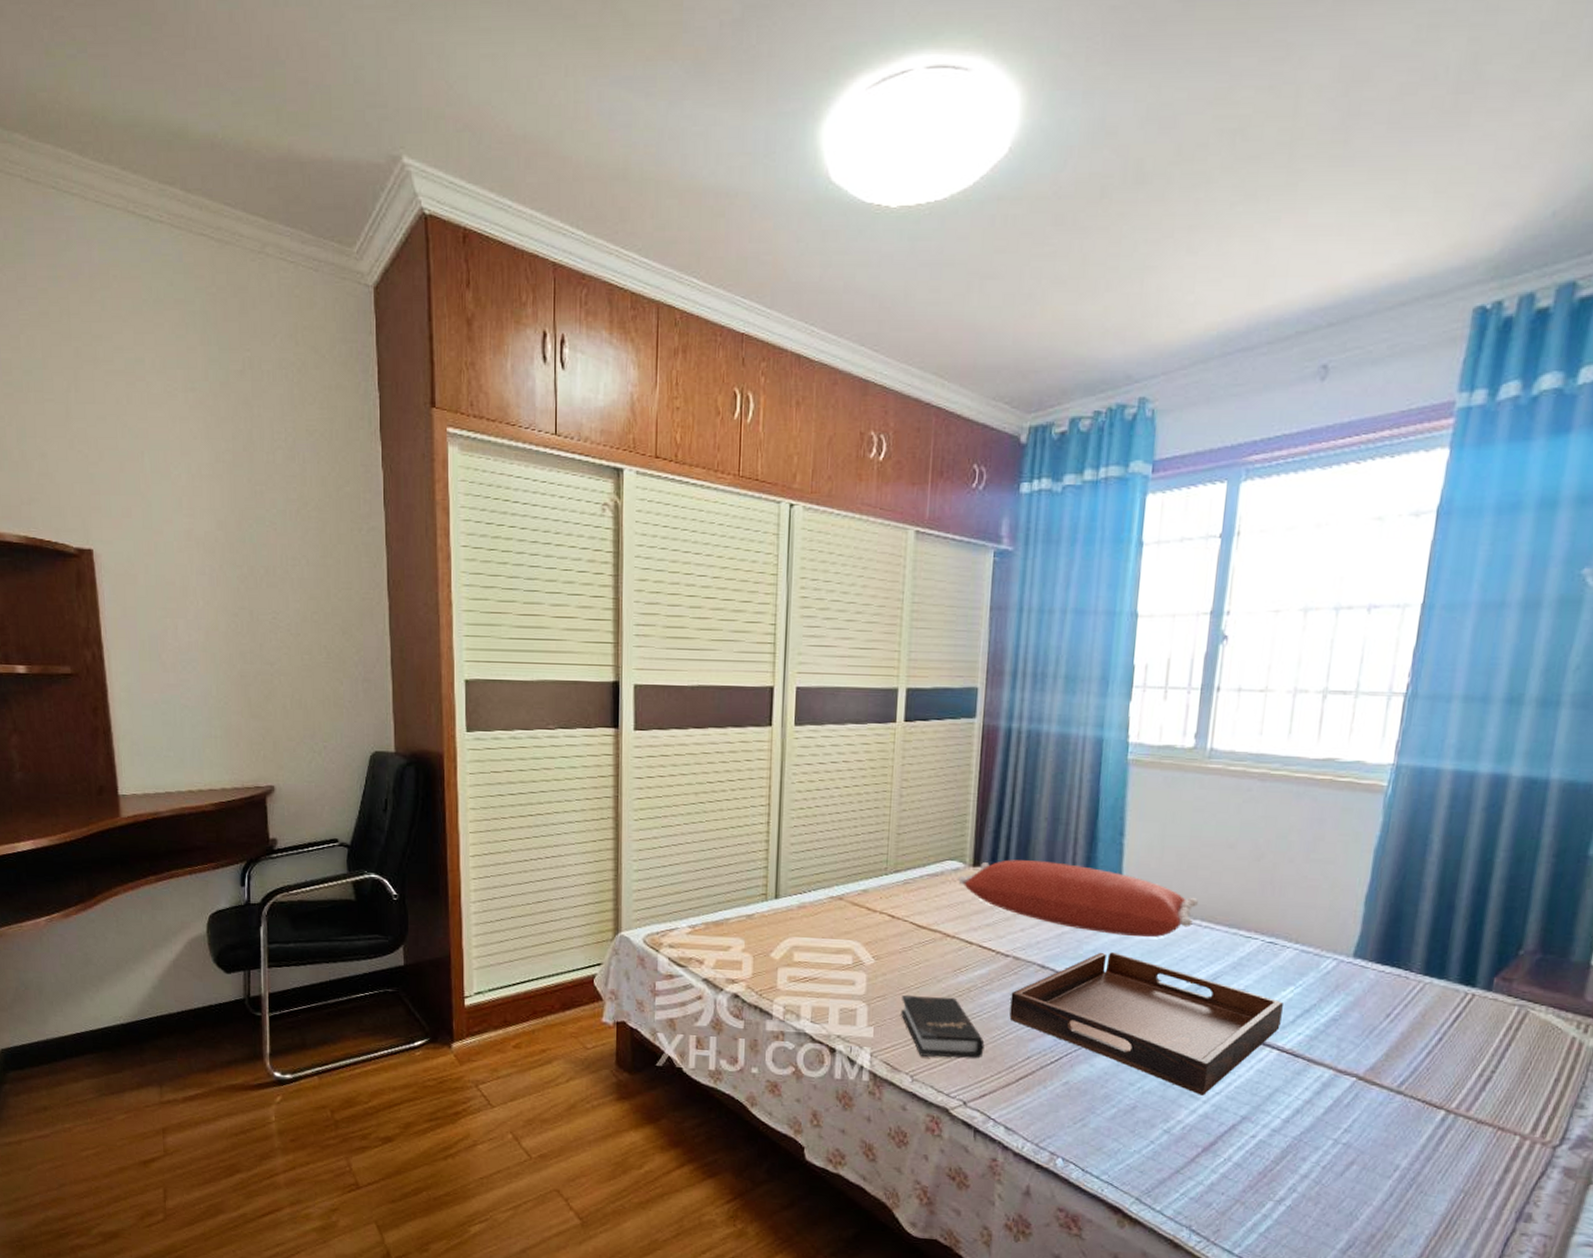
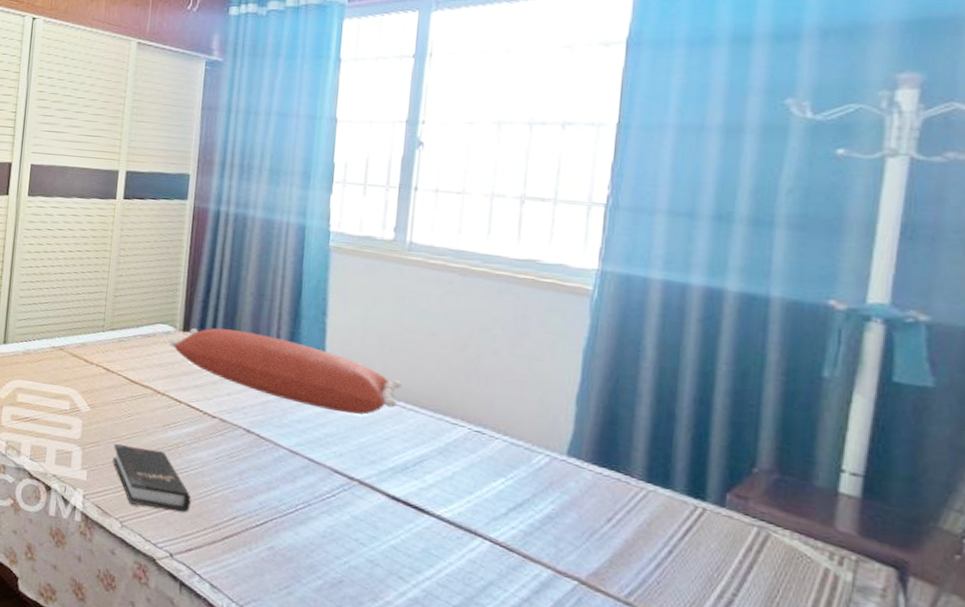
serving tray: present [1009,952,1283,1095] -> none [215,424,494,579]

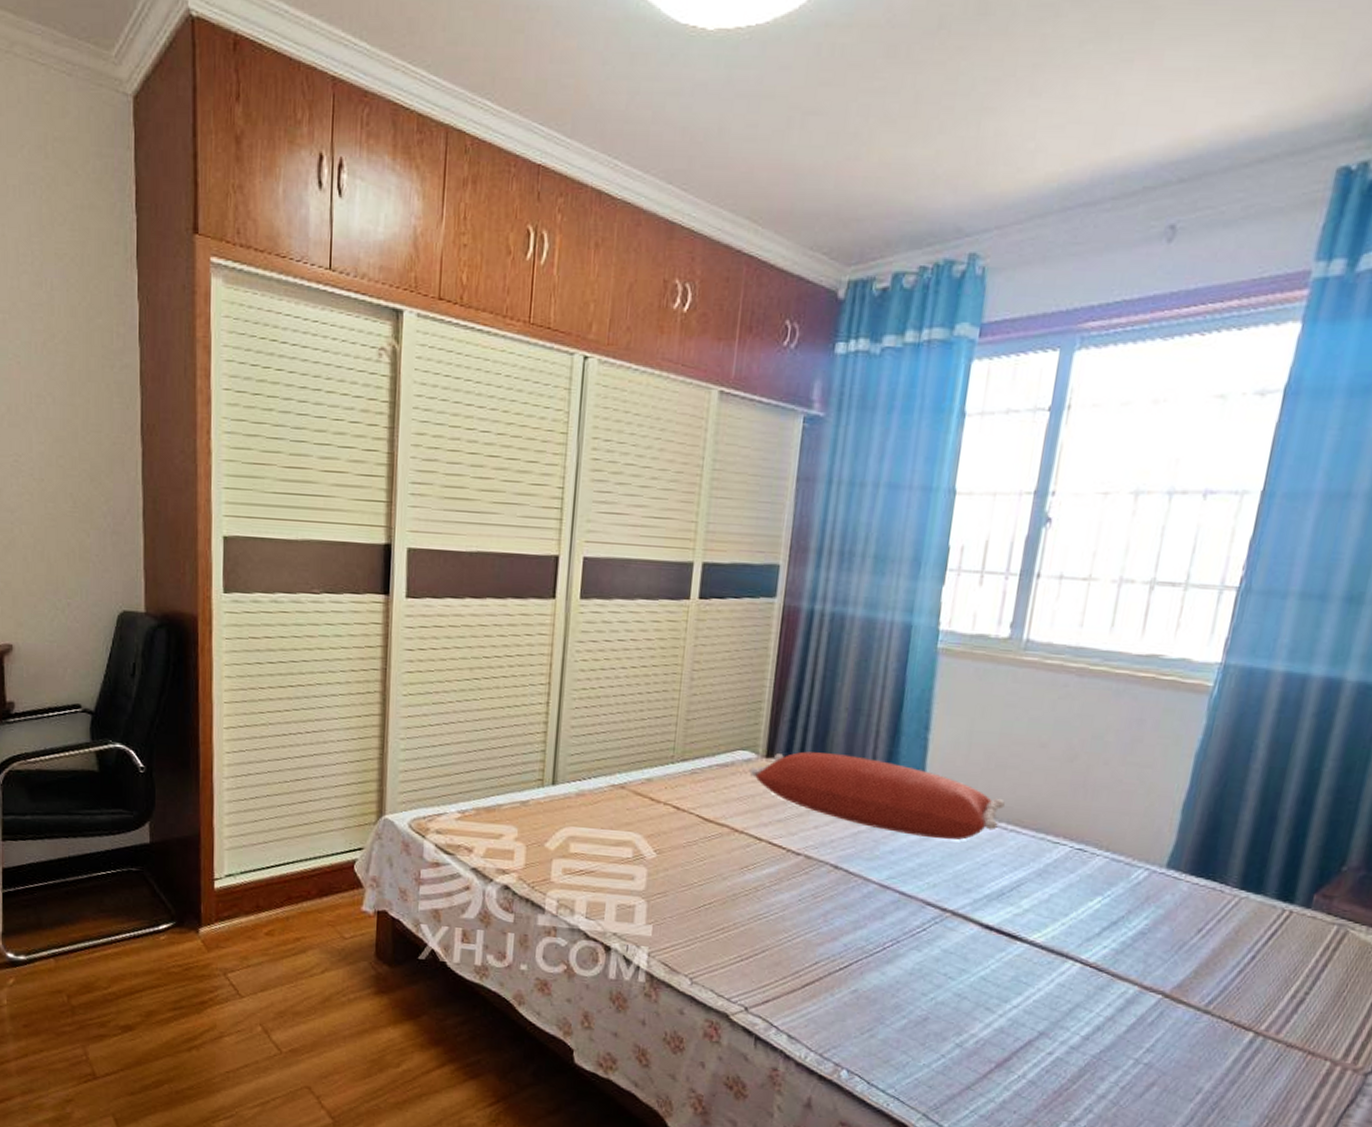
hardback book: present [112,443,192,513] -> none [682,892,770,962]

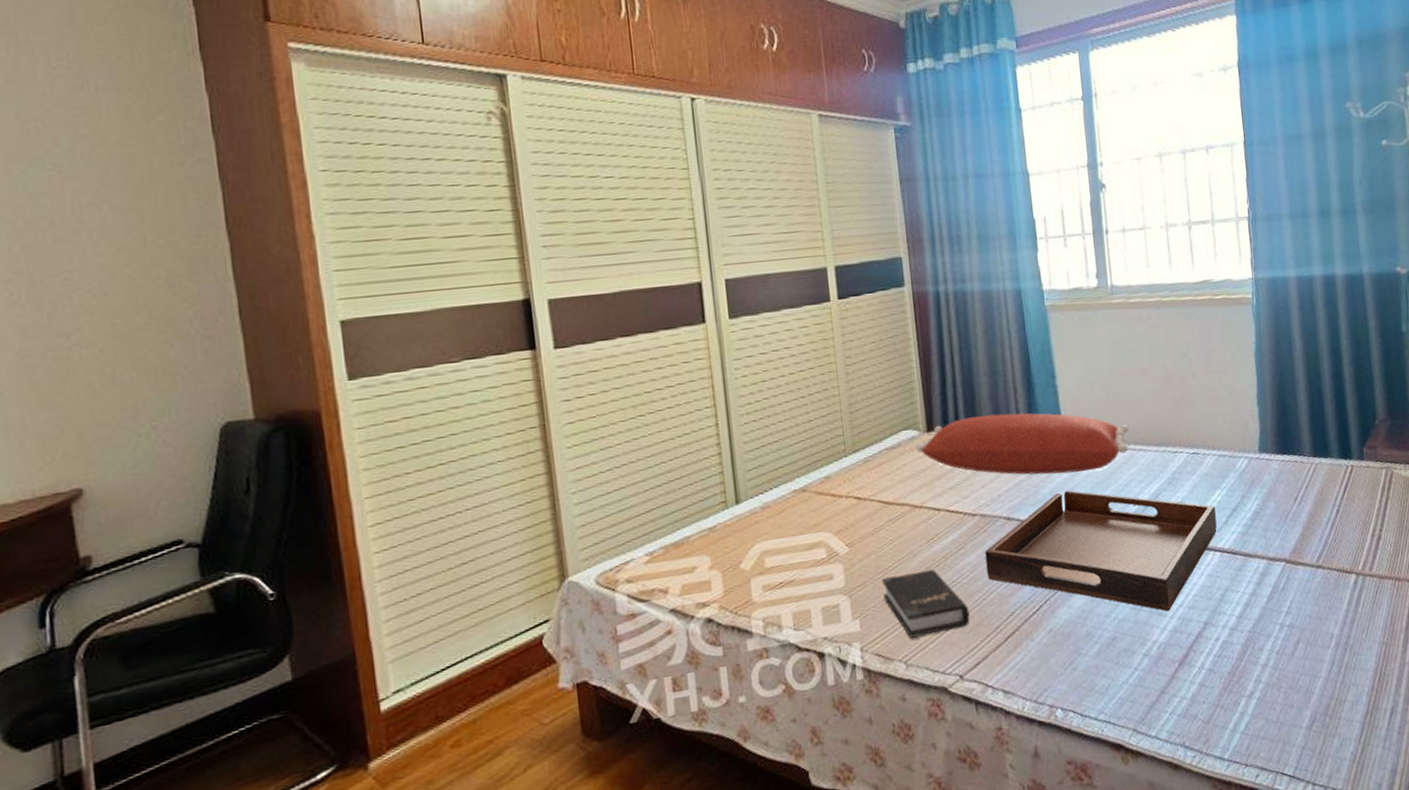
hardback book: none [682,892,770,962] -> present [882,569,970,639]
serving tray: none [798,854,1089,1009] -> present [985,490,1217,612]

